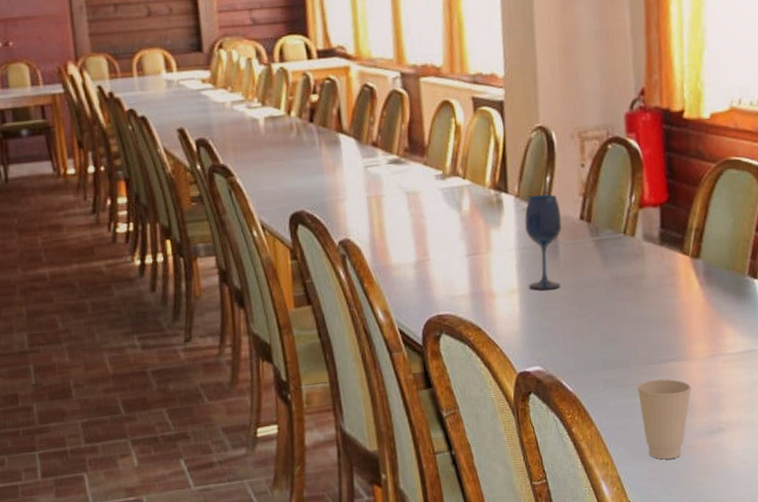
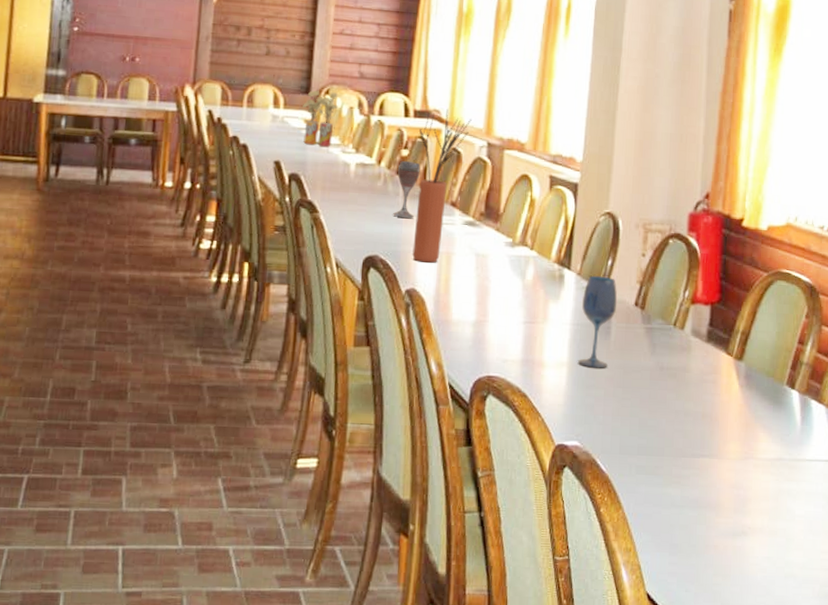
flower arrangement: none [197,45,236,107] -> present [303,90,339,149]
cup: none [310,106,335,168] -> present [393,161,421,219]
vase: none [326,43,380,210] -> present [412,109,472,263]
cup: present [638,379,691,460] -> none [668,473,720,555]

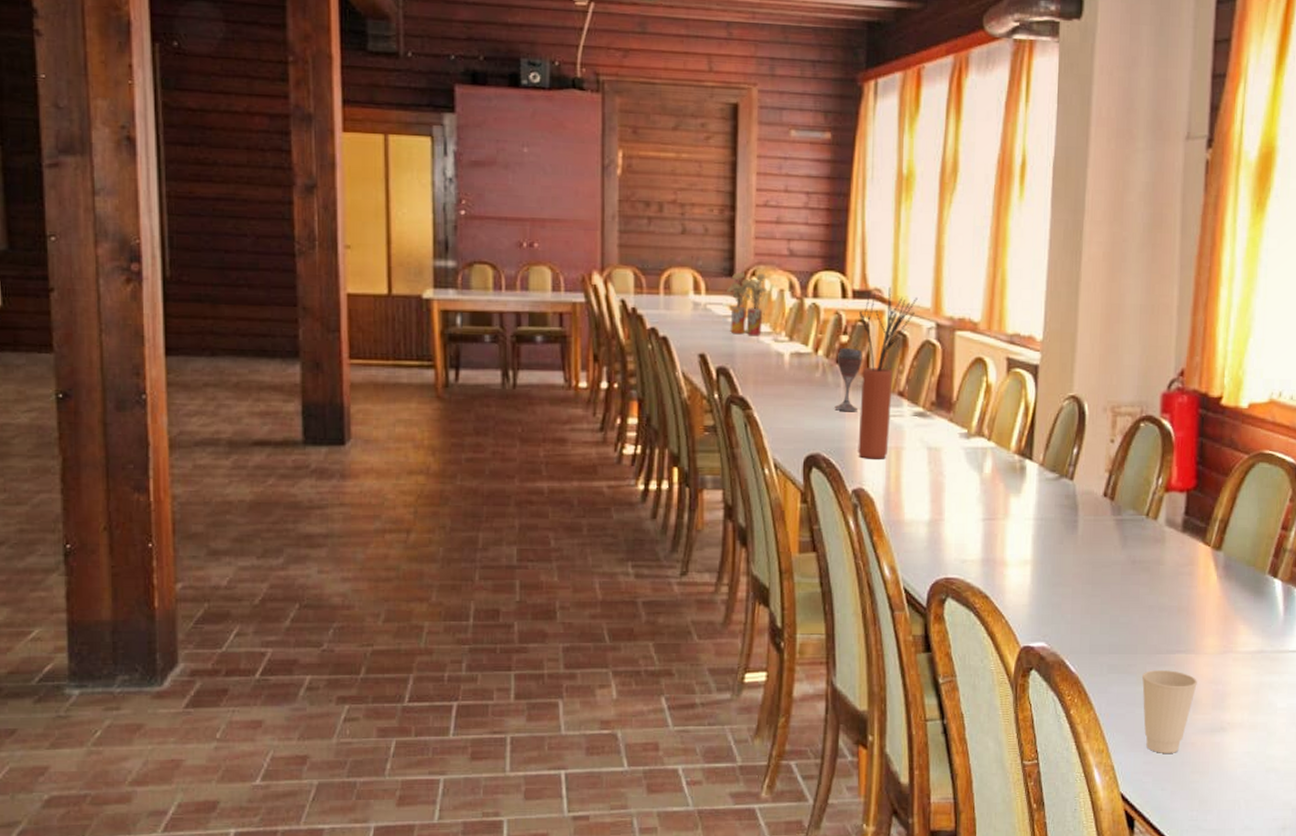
wineglass: present [578,275,618,368] -> none [1043,465,1085,565]
cup: none [668,473,720,555] -> present [1142,670,1197,753]

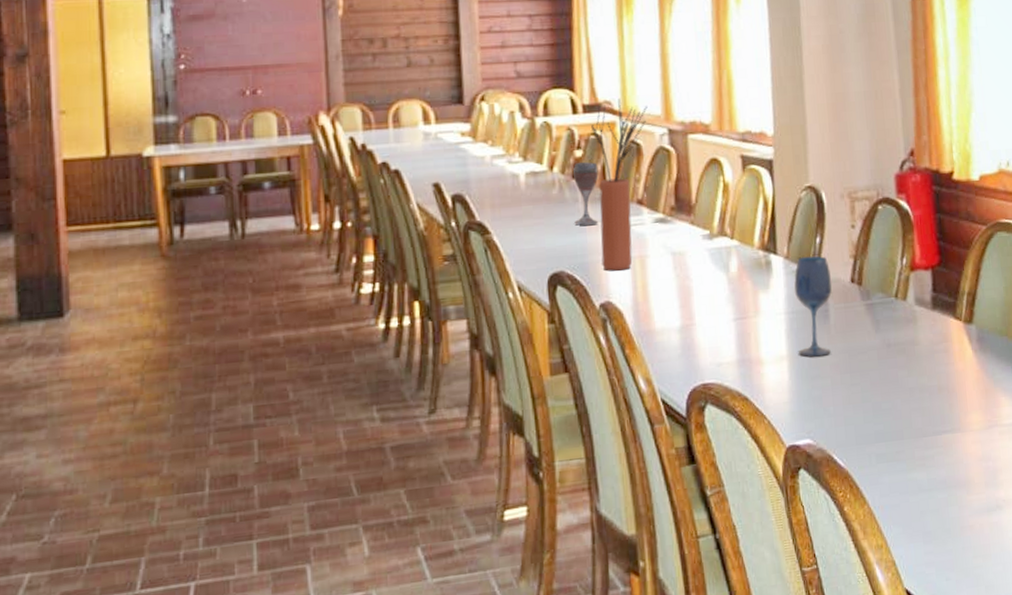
flower arrangement: present [727,272,768,338] -> none [457,97,498,162]
wineglass: none [1043,465,1085,565] -> present [794,255,833,357]
cup: present [1142,670,1197,753] -> none [912,452,967,541]

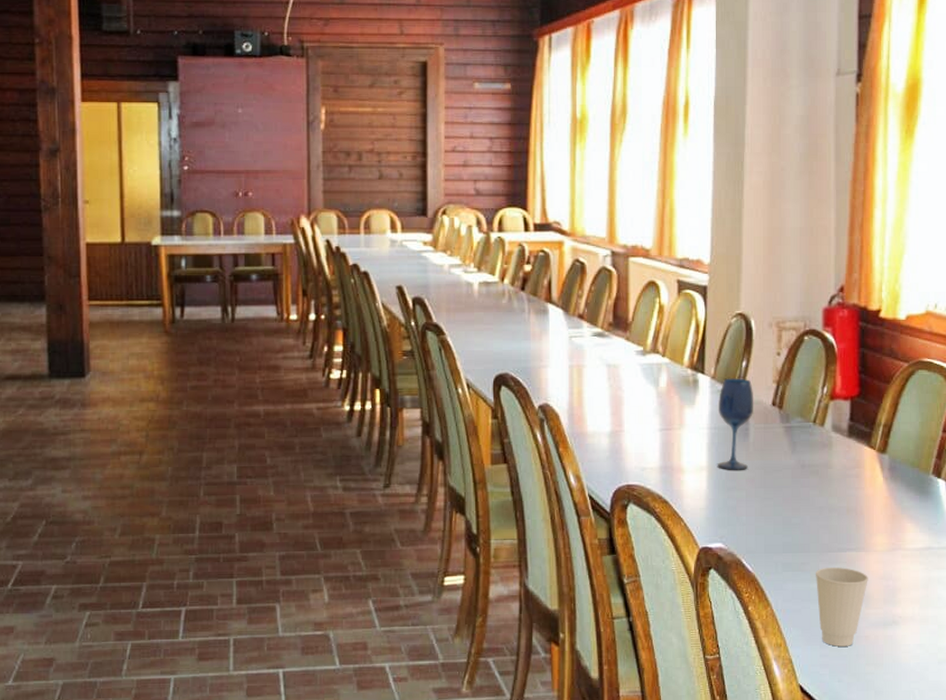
cup: present [573,162,599,226] -> none [520,277,545,335]
vase: present [591,99,648,271] -> none [541,220,594,377]
cup: none [912,452,967,541] -> present [816,567,868,647]

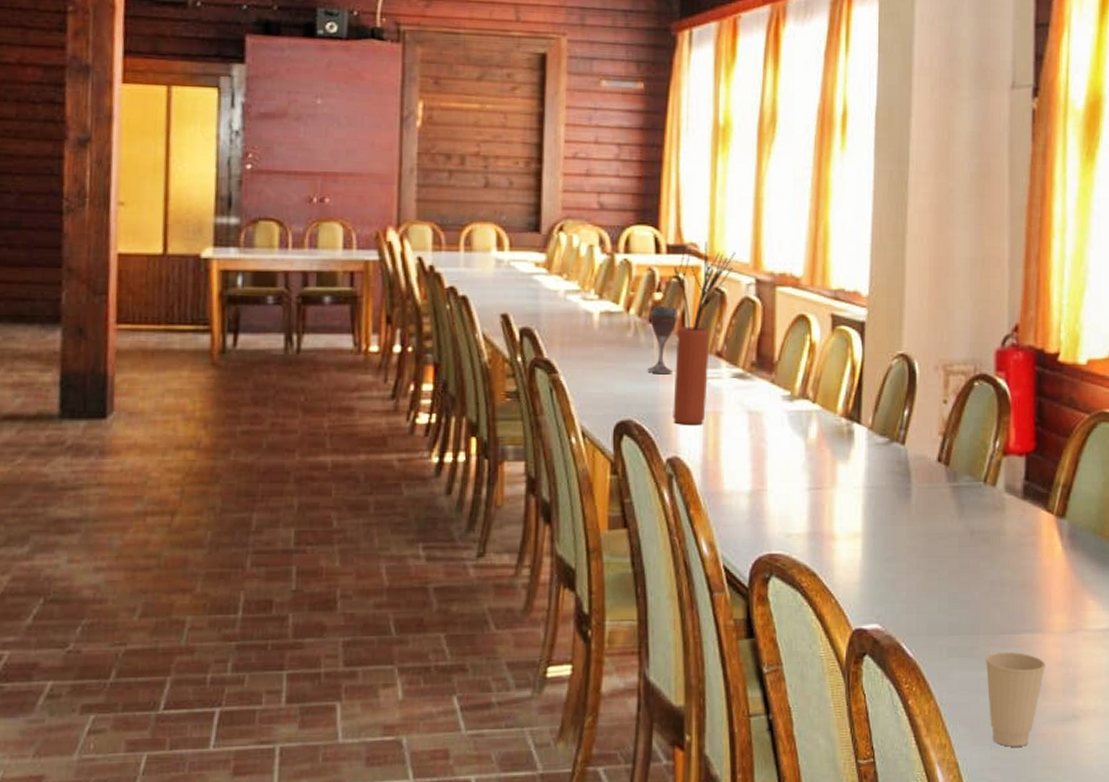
cup: none [520,277,545,335] -> present [647,306,678,375]
vase: none [541,220,594,377] -> present [673,242,736,425]
wineglass: present [717,378,754,470] -> none [875,429,917,537]

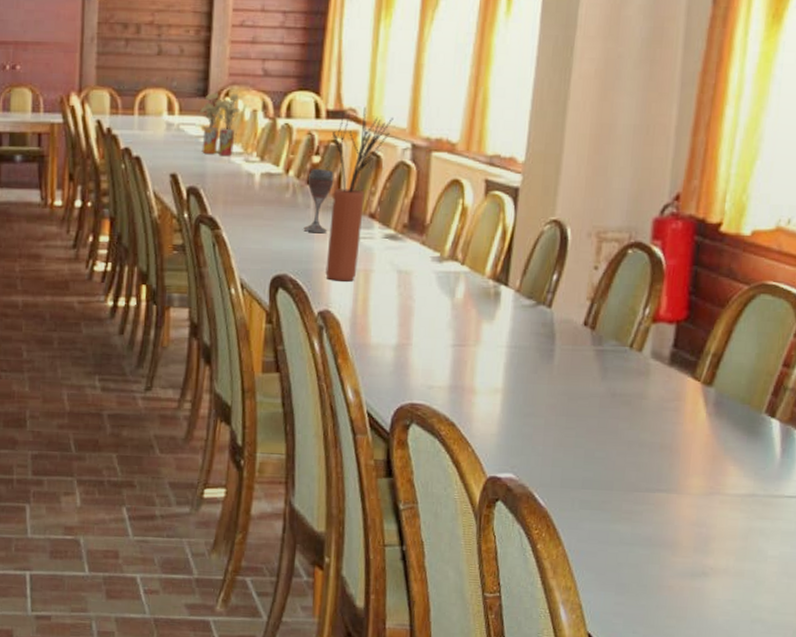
flower arrangement: none [532,227,576,296] -> present [200,93,241,158]
cup: present [986,652,1045,747] -> none [616,508,678,596]

